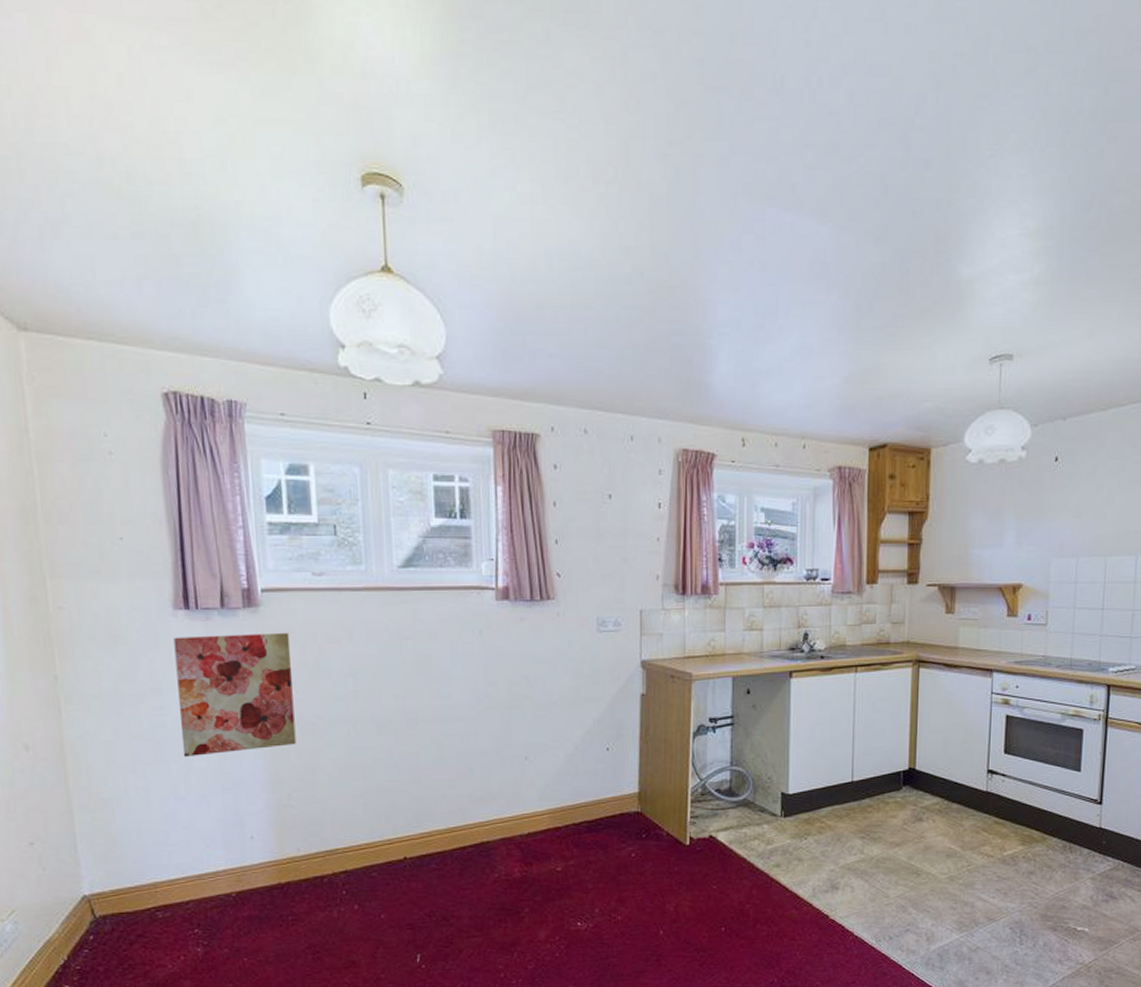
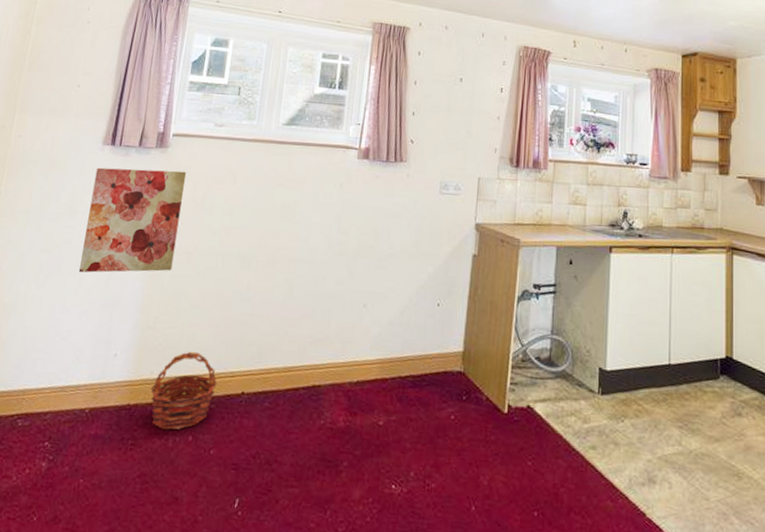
basket: none [300,824,375,902] -> present [150,351,218,430]

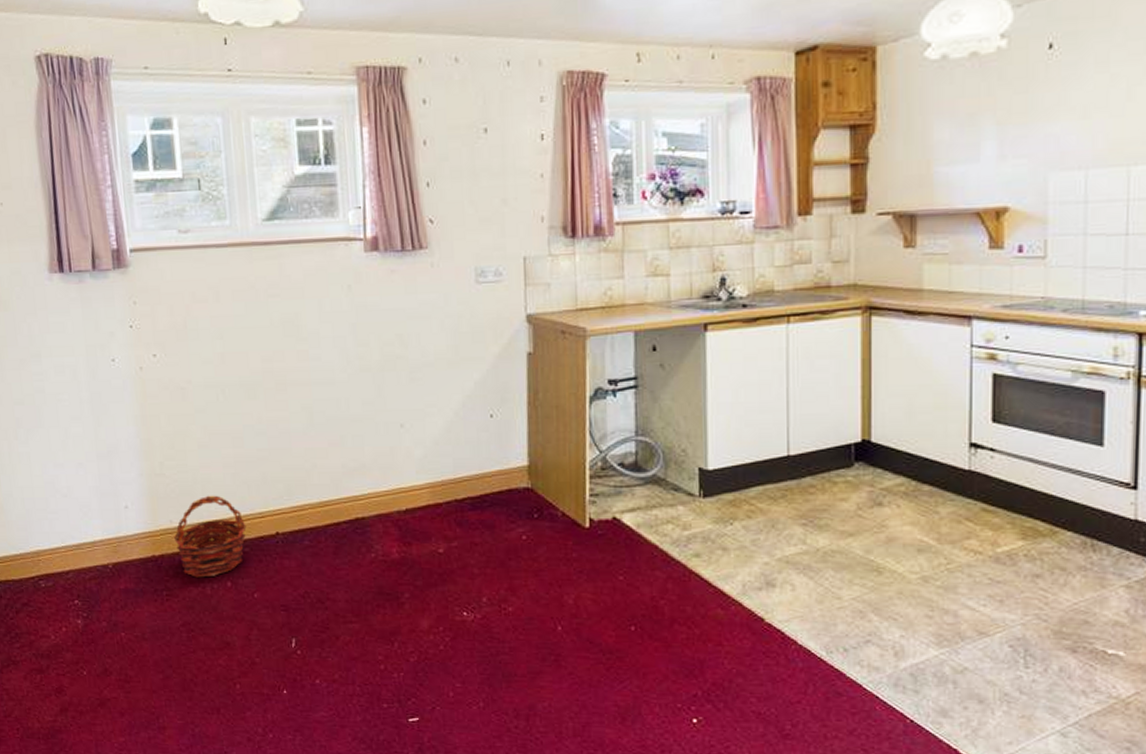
wall art: present [78,167,187,273] -> none [50,293,167,424]

